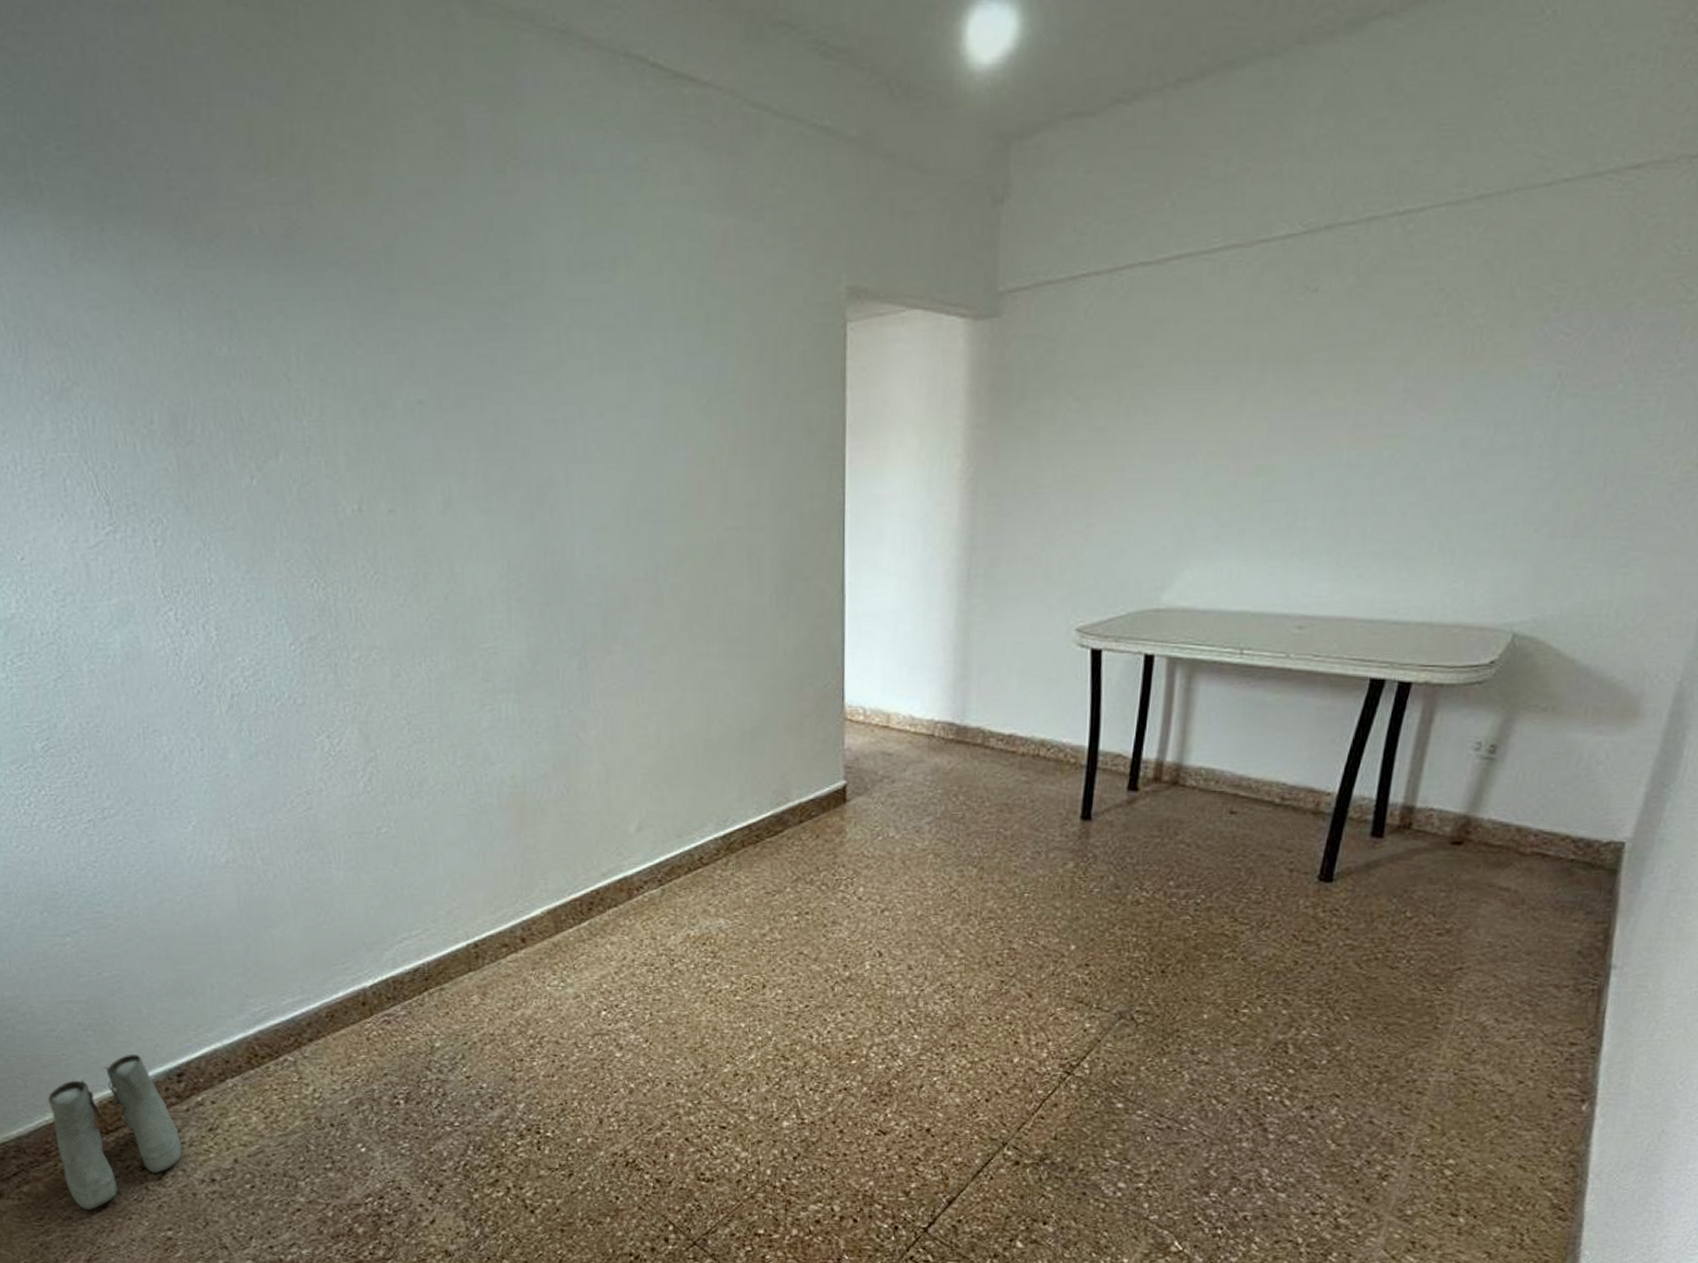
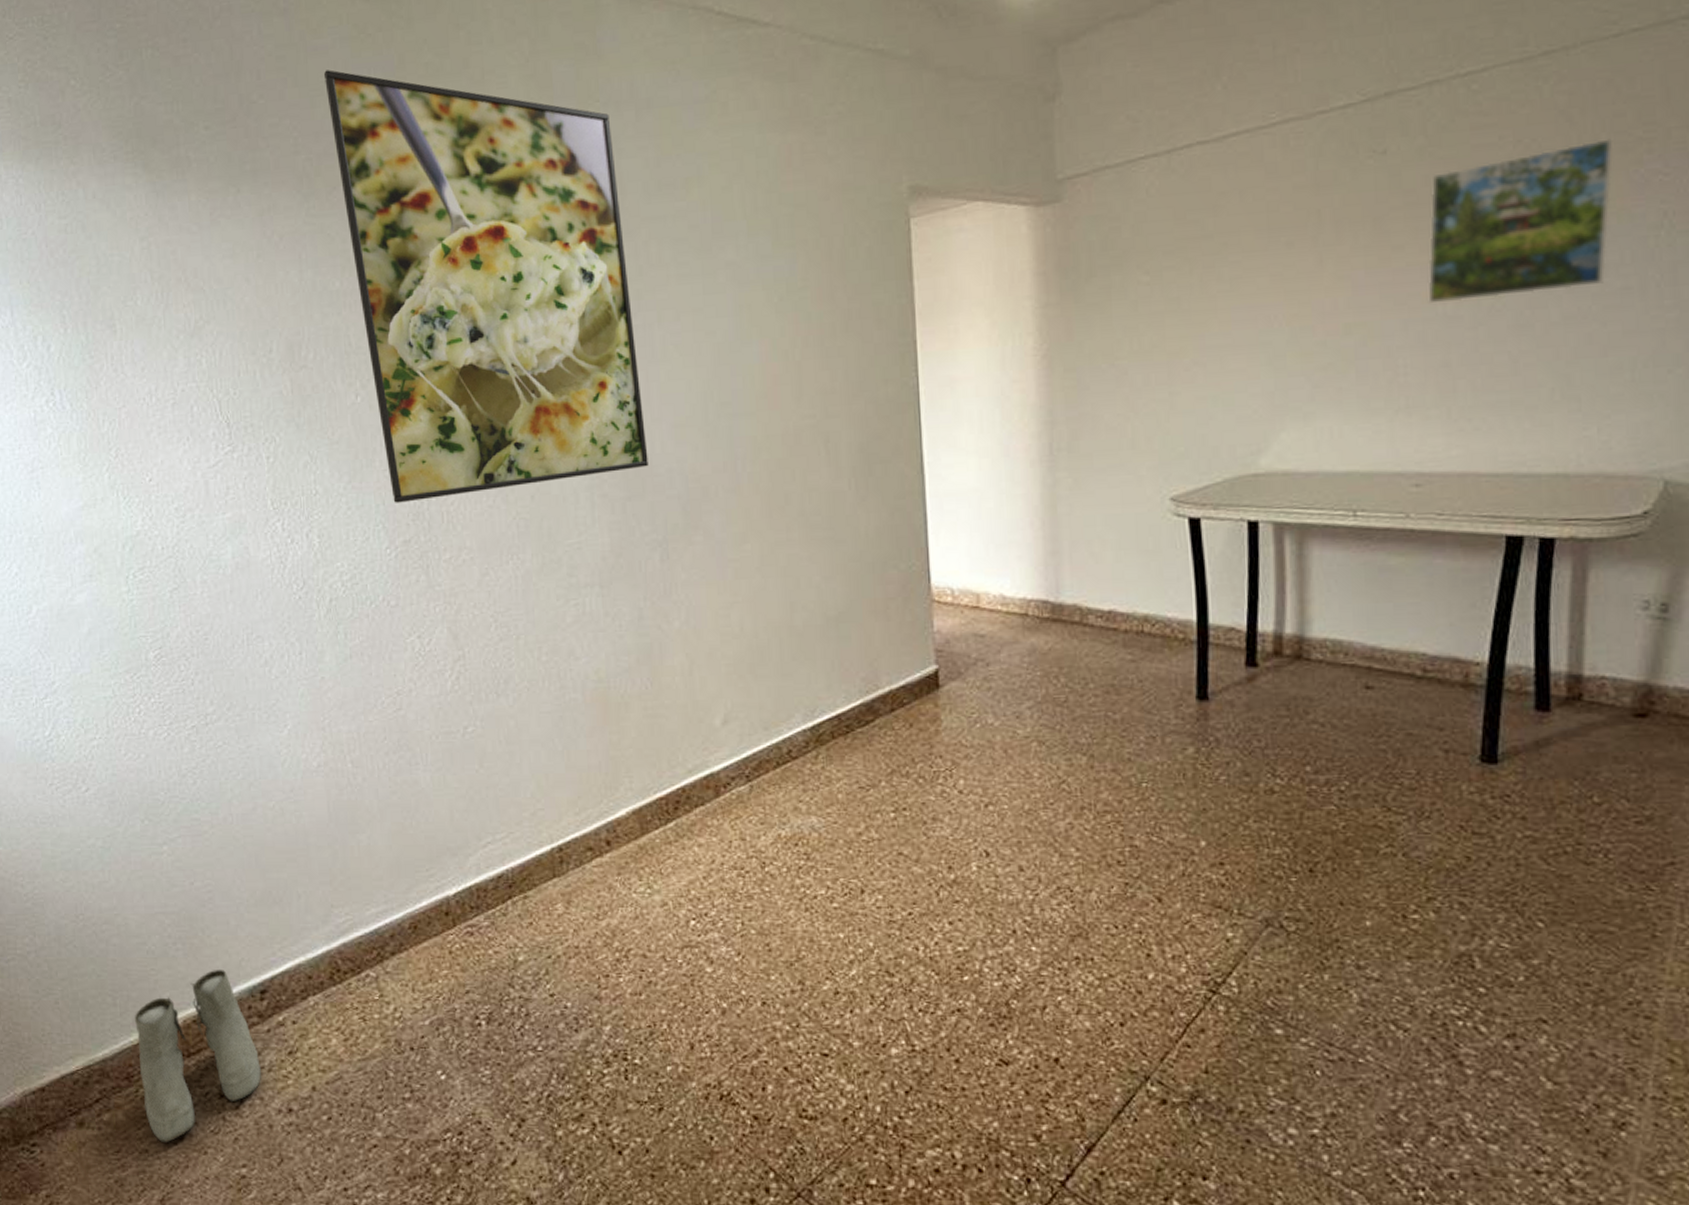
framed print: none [198,89,568,597] -> present [324,70,648,503]
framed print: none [1335,293,1527,450] -> present [1427,138,1614,304]

